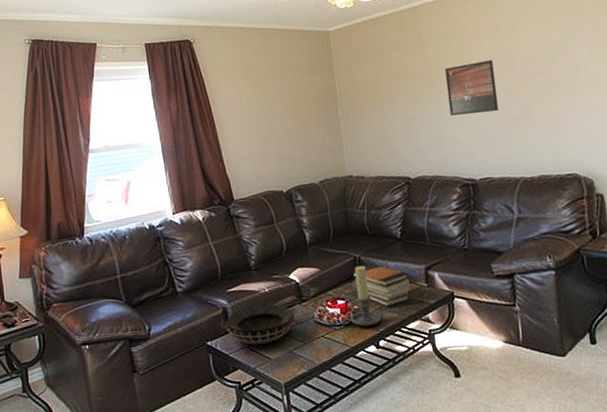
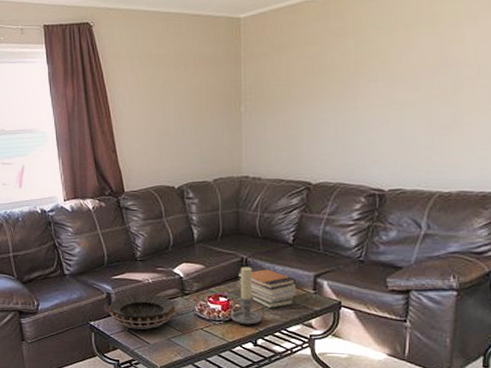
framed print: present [444,59,499,115] -> none [367,57,426,119]

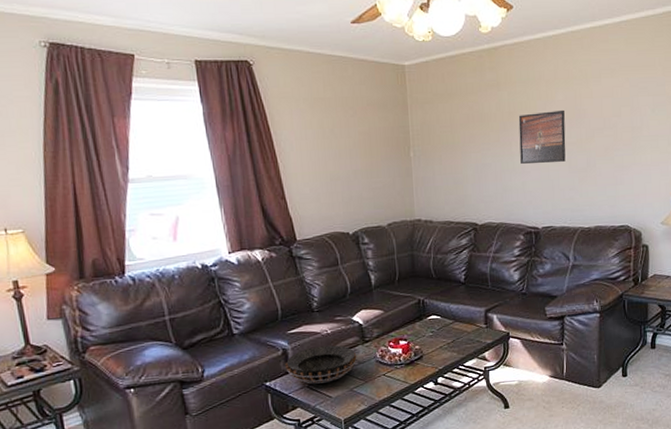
candle holder: present [230,267,264,325] -> none [411,308,443,365]
book stack: present [237,267,297,309] -> none [415,307,471,347]
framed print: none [367,57,426,119] -> present [518,109,566,164]

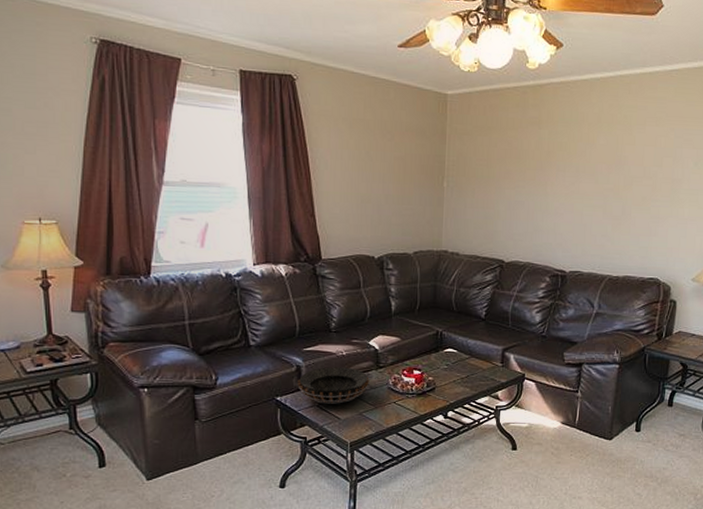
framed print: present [518,109,566,164] -> none [554,154,605,207]

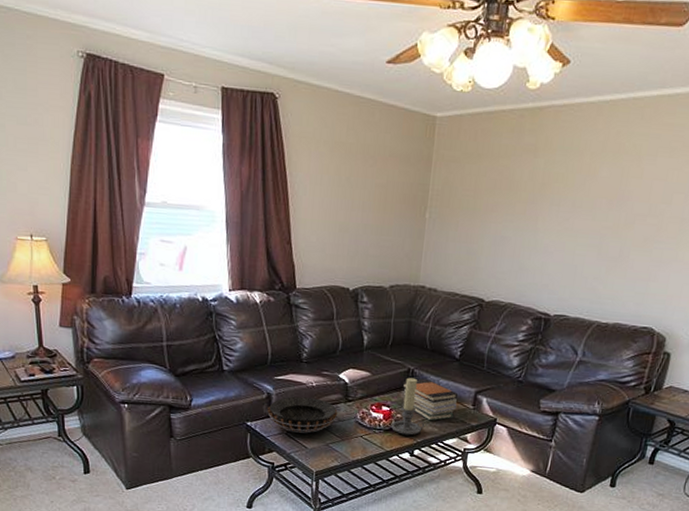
candle holder: none [423,340,456,397] -> present [390,377,424,436]
book stack: none [432,340,487,382] -> present [402,379,459,421]

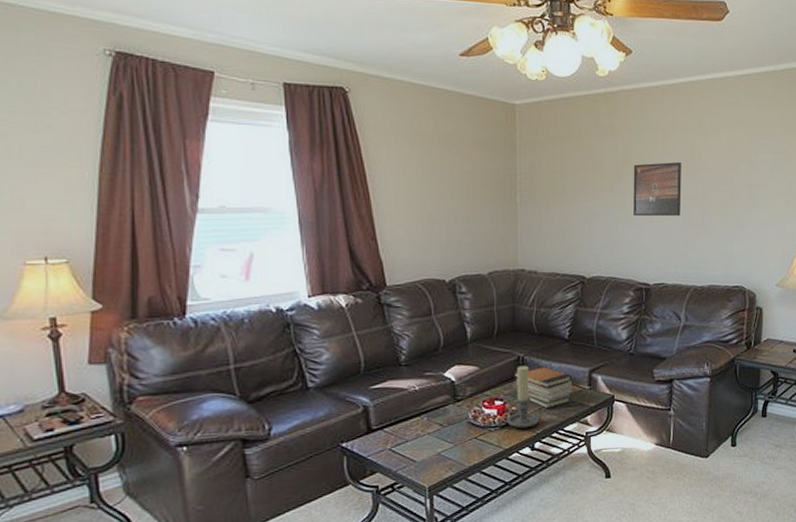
decorative bowl: present [267,396,338,433] -> none [365,403,447,446]
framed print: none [544,187,606,247] -> present [633,161,682,216]

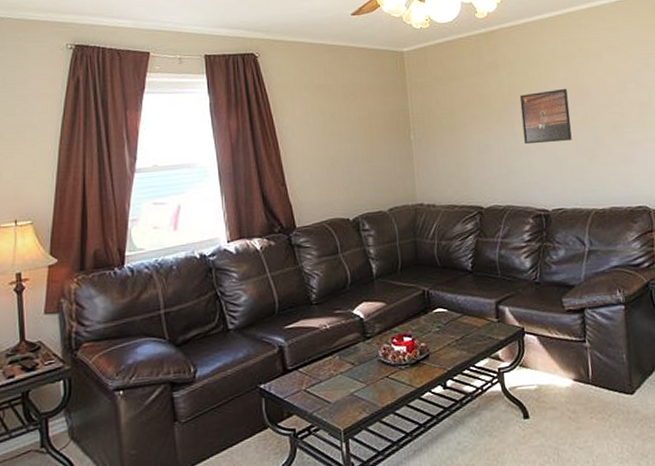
candle holder: present [506,365,542,429] -> none [416,299,451,366]
book stack: present [514,365,573,409] -> none [420,298,481,344]

